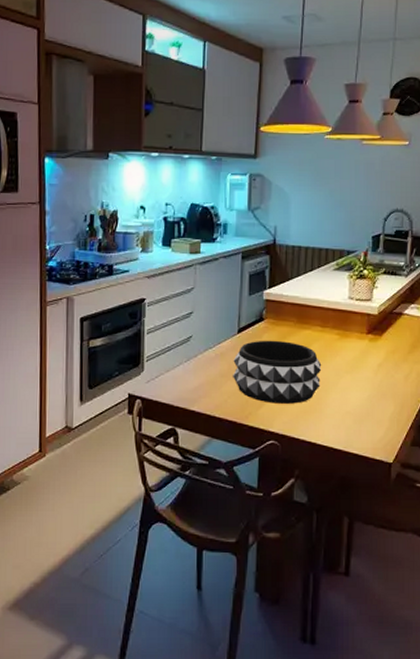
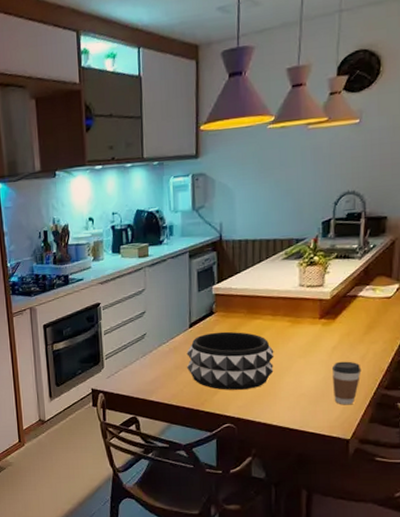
coffee cup: none [376,380,405,426] -> present [331,361,362,405]

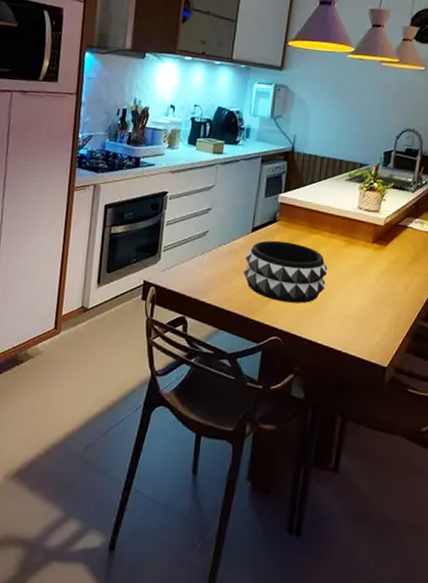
coffee cup: present [331,361,362,405] -> none [377,287,404,332]

